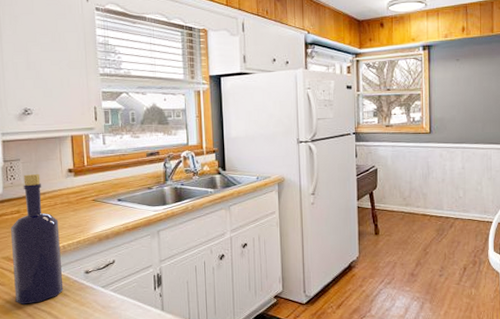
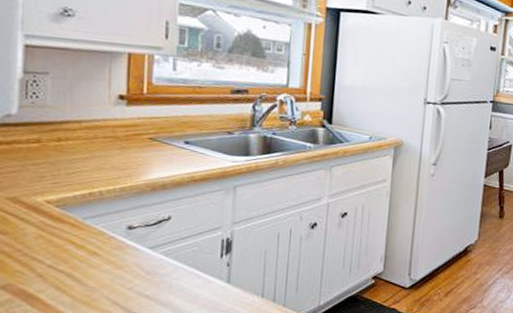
bottle: present [11,173,64,304] -> none [20,94,97,261]

